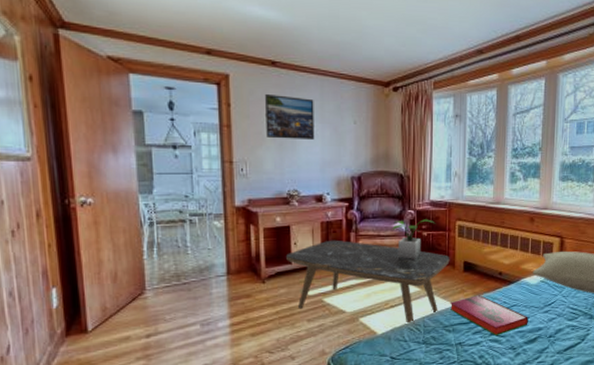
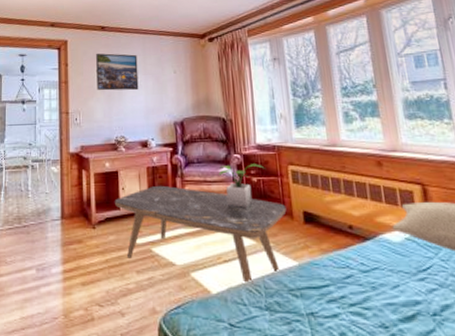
hardback book: present [449,295,528,335] -> none [292,253,400,307]

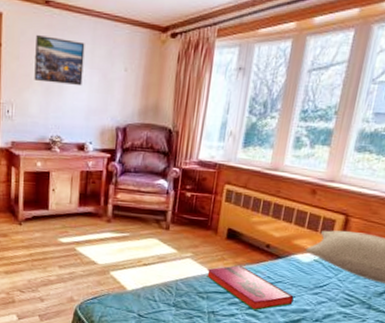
coffee table: present [115,185,287,283] -> none [44,190,213,285]
potted plant: present [218,164,265,208] -> none [153,178,202,220]
hardback book: none [292,253,400,307] -> present [206,265,294,310]

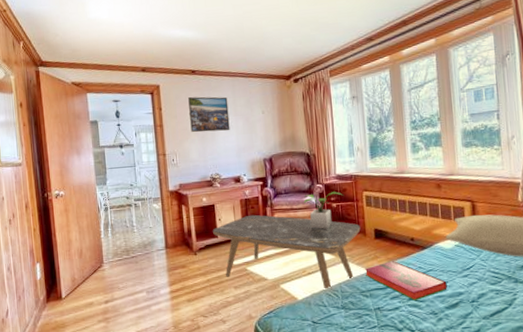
coffee table: none [44,190,213,285] -> present [213,214,361,289]
potted plant: none [153,178,202,220] -> present [303,191,343,229]

